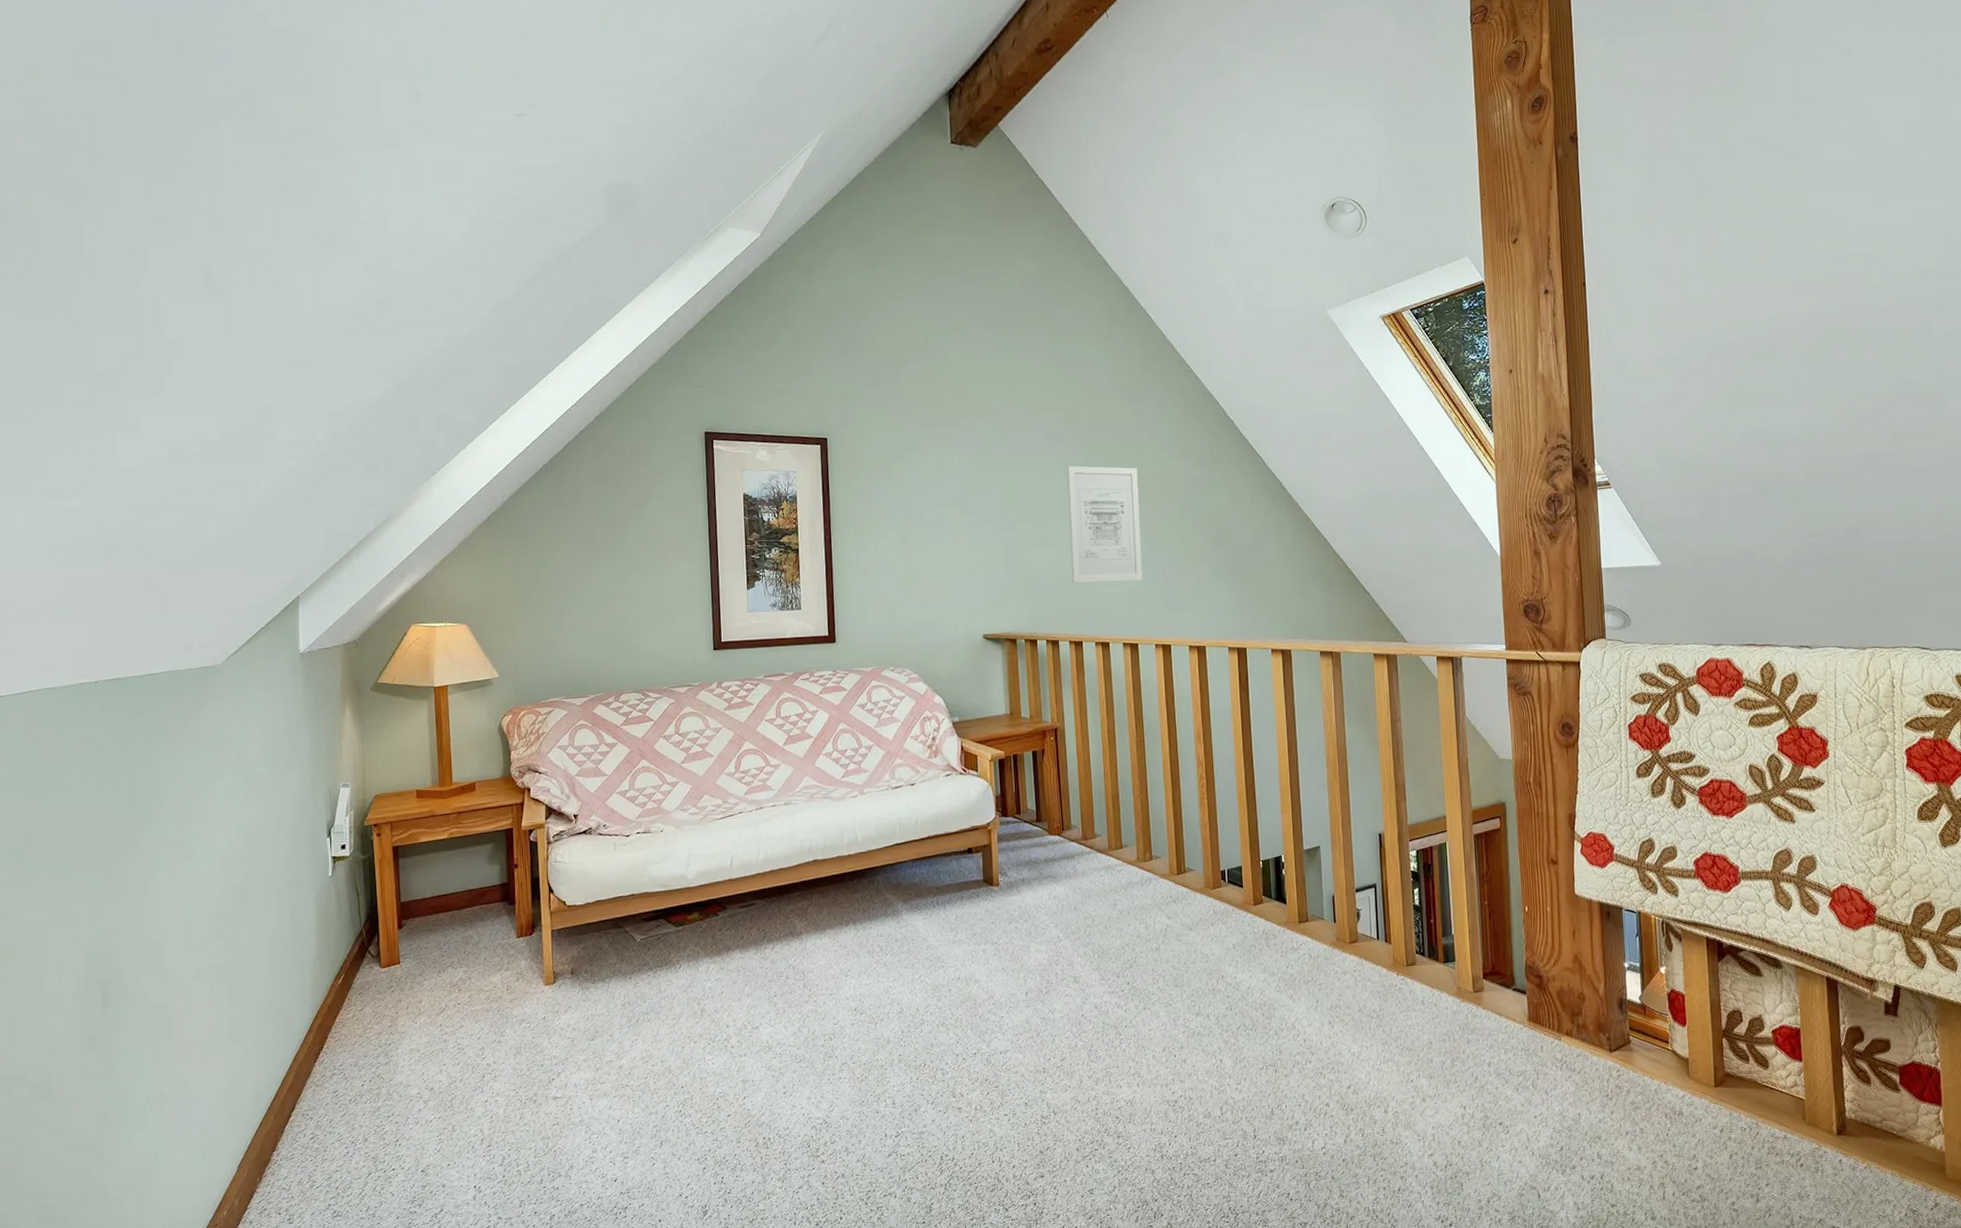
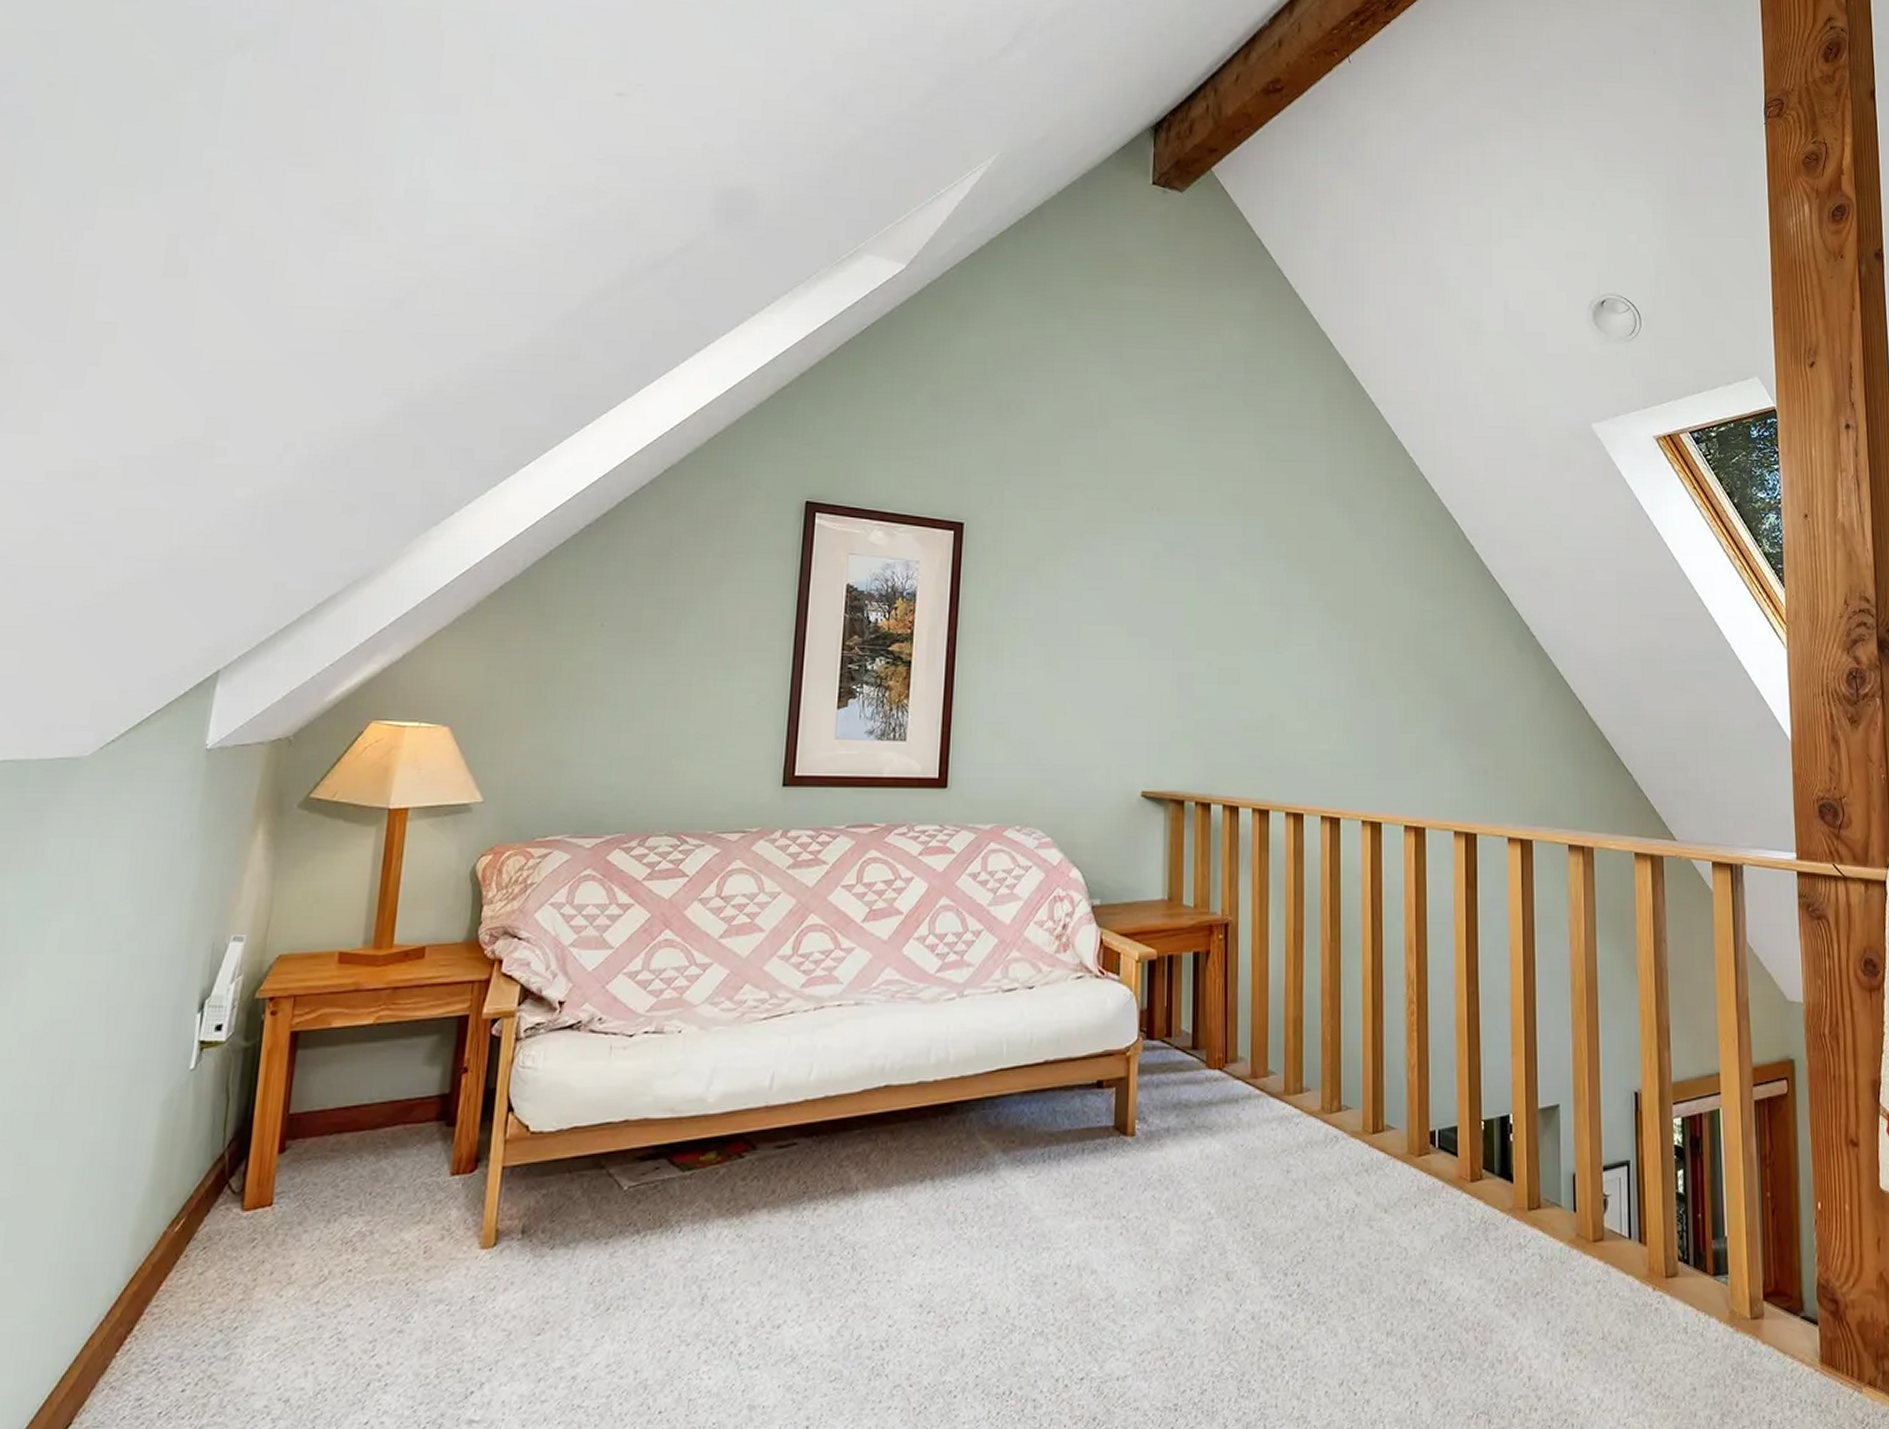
wall art: present [1066,465,1143,583] -> none [1261,583,1352,737]

